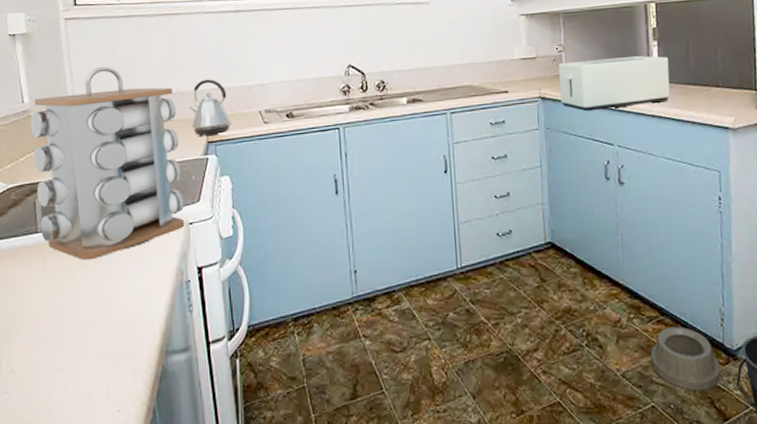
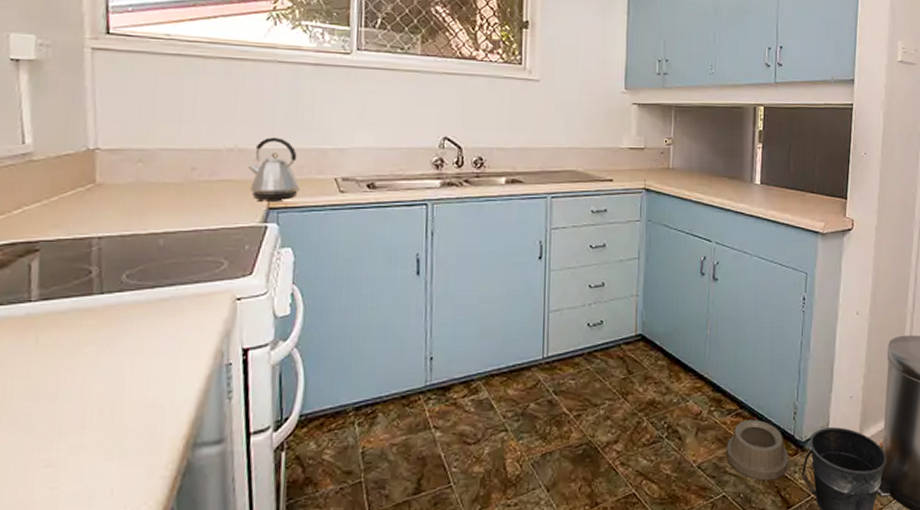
spice rack: present [30,66,185,260] -> none [31,110,233,337]
toaster: present [558,56,670,112] -> none [665,156,770,207]

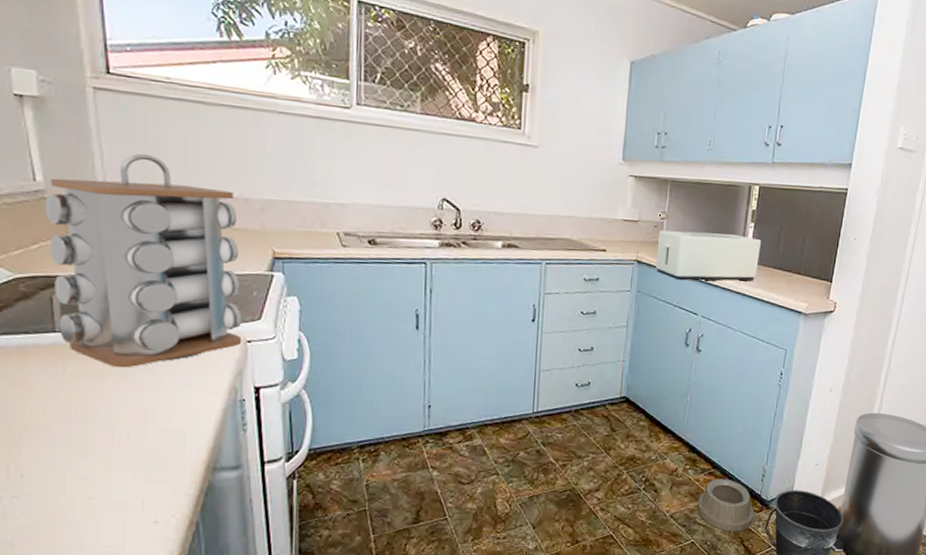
spice rack: none [31,110,233,337] -> present [45,153,243,368]
kettle: present [249,137,300,202] -> none [254,188,304,252]
toaster: none [665,156,770,207] -> present [655,230,761,282]

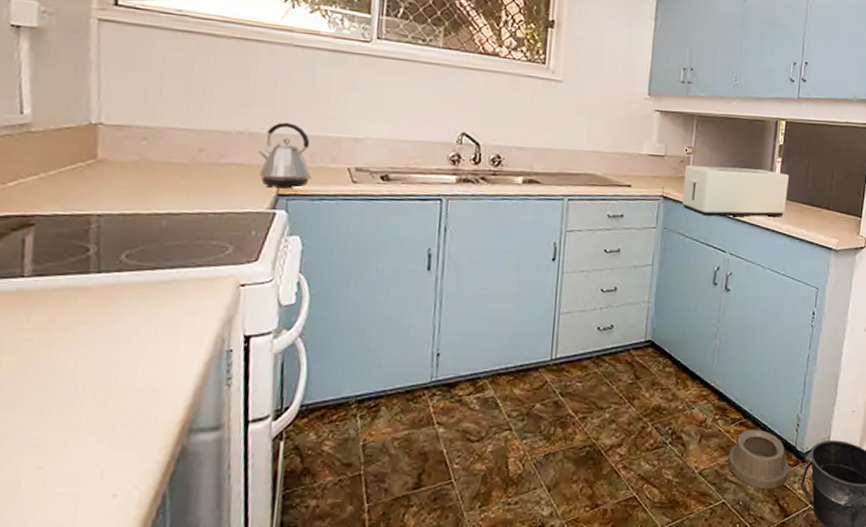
spice rack: present [45,153,243,368] -> none [28,86,241,316]
kettle: none [254,188,304,252] -> present [259,122,312,189]

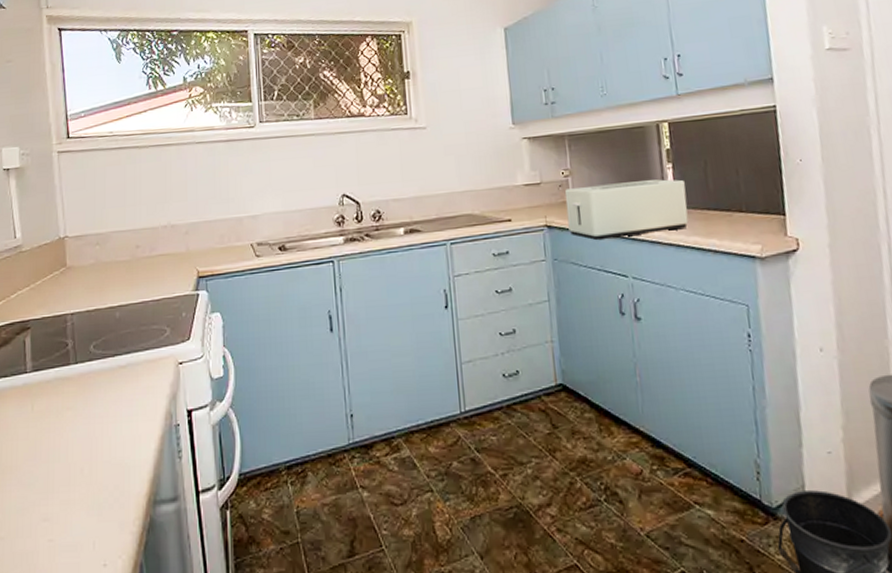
kettle: present [259,122,312,189] -> none [180,211,223,272]
pet bowl: present [728,429,789,490] -> none [677,480,760,555]

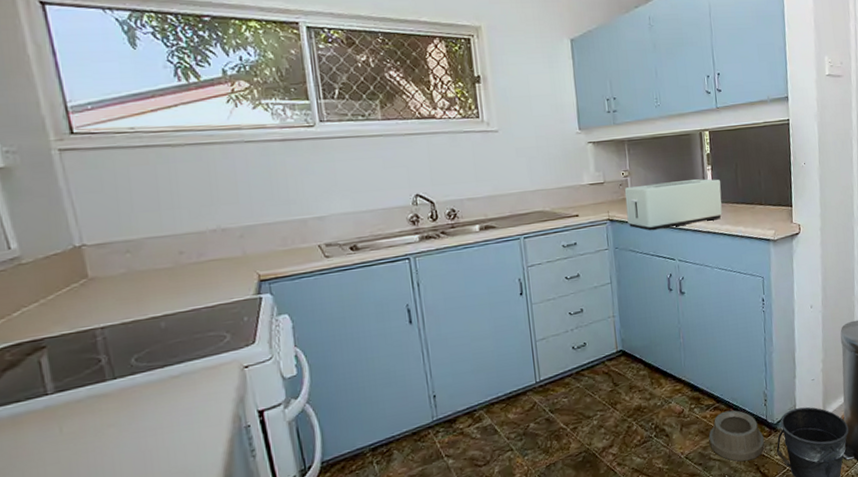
pet bowl: none [677,480,760,555] -> present [708,410,765,462]

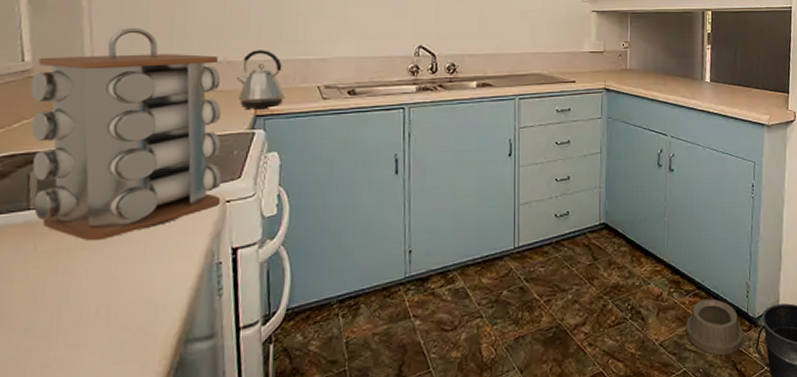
spice rack: none [22,203,239,419] -> present [30,27,223,241]
kettle: none [234,213,287,275] -> present [237,50,285,110]
toaster: present [624,179,723,231] -> none [623,57,719,104]

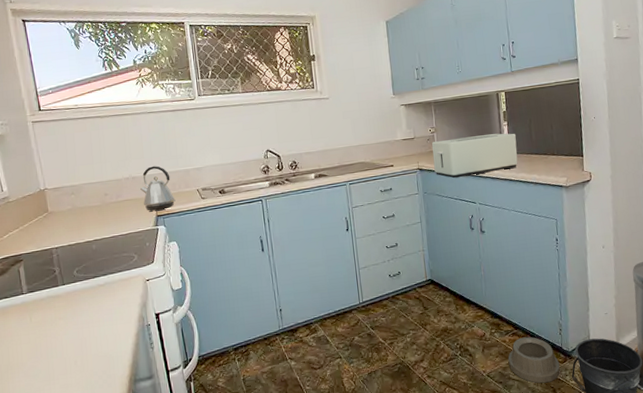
spice rack: present [30,27,223,241] -> none [9,159,143,314]
toaster: none [623,57,719,104] -> present [431,133,518,179]

